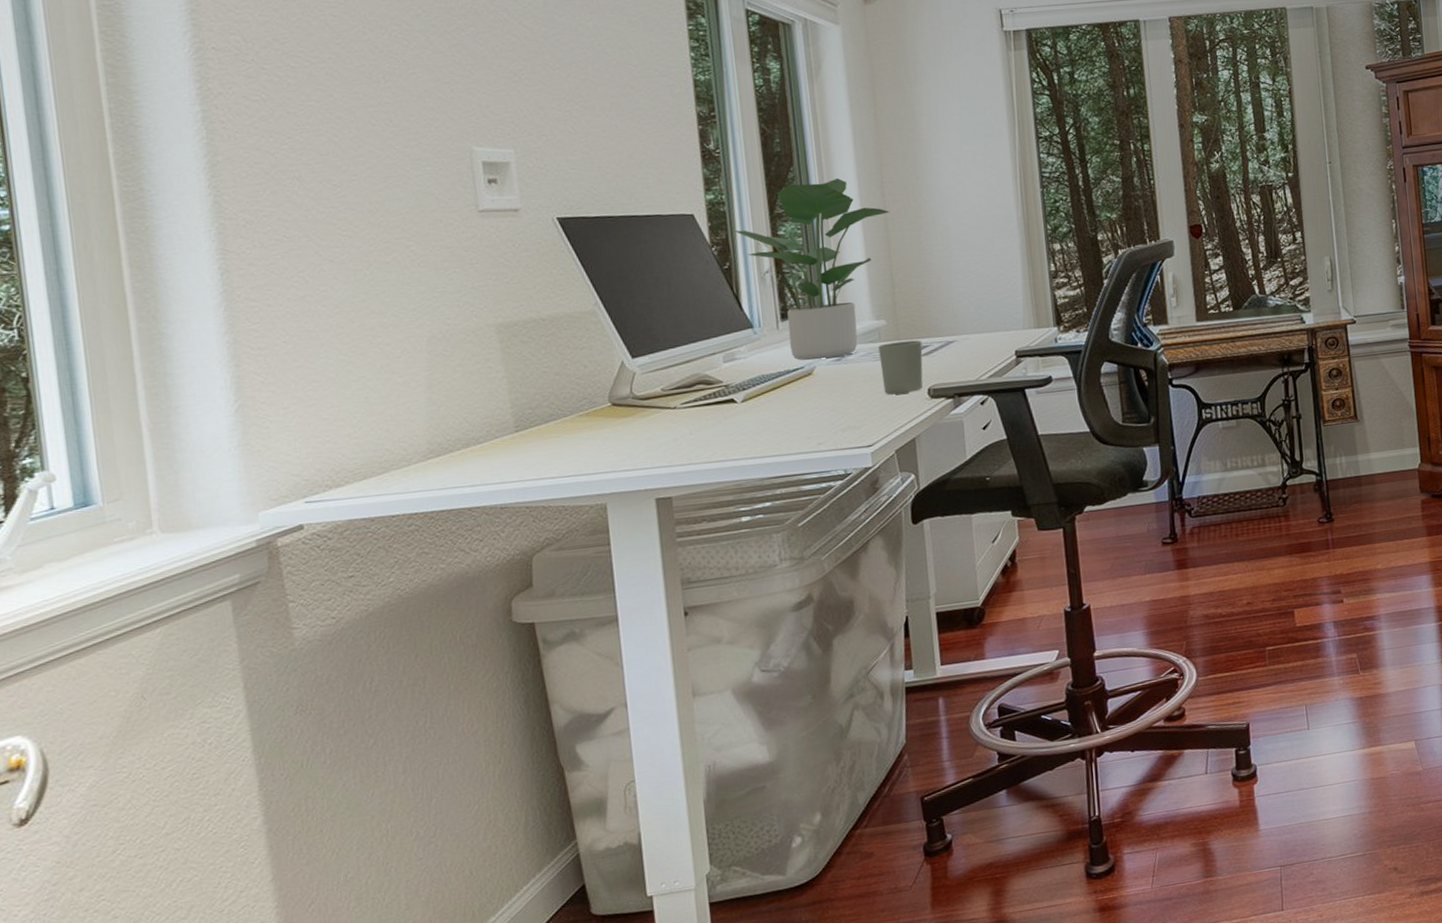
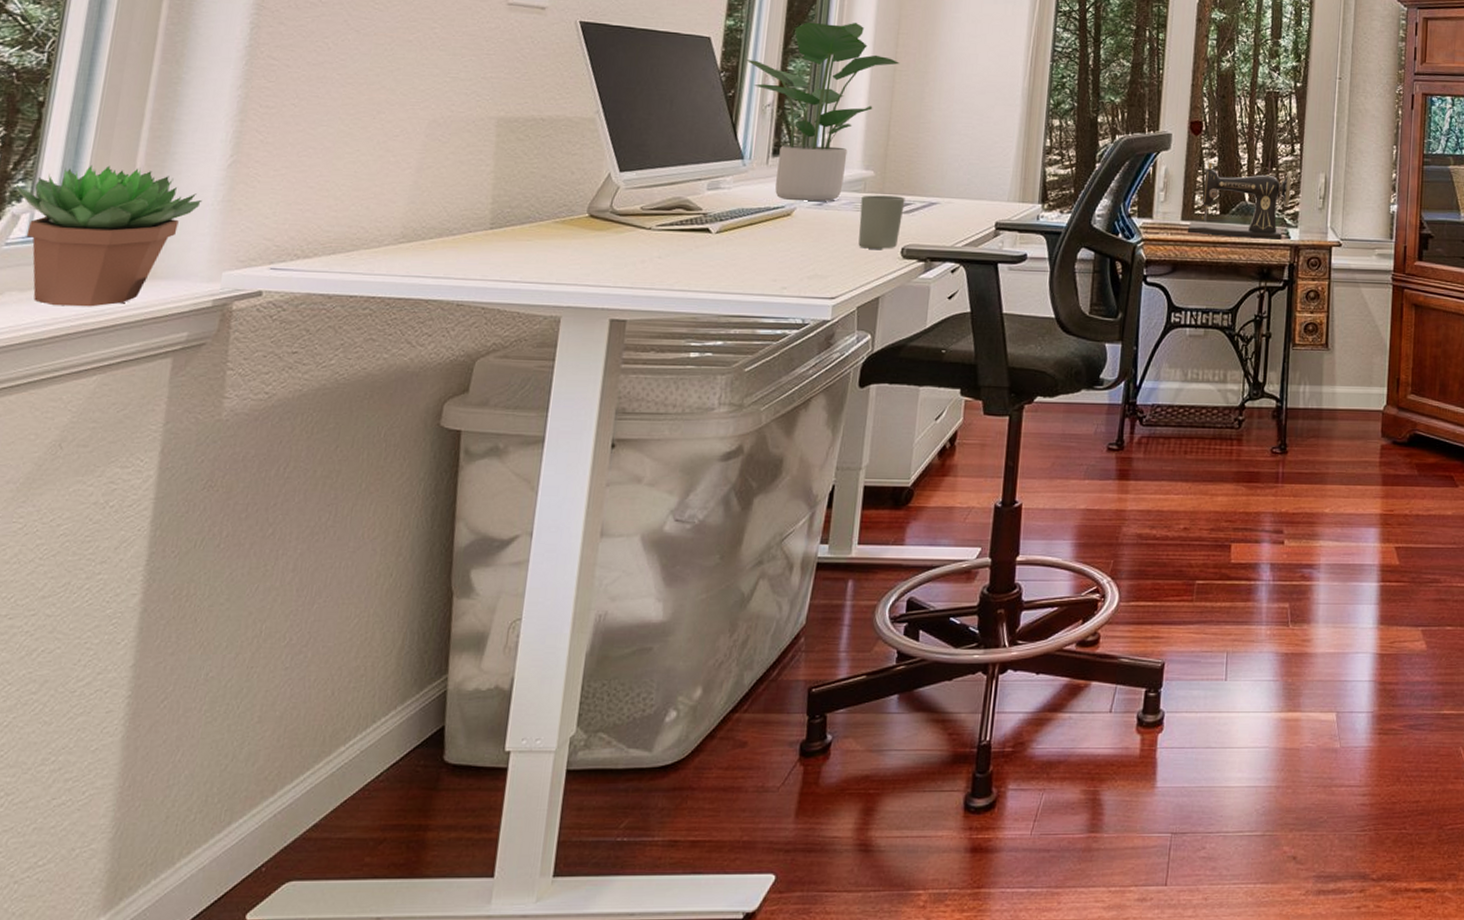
succulent plant: none [23,426,219,571] -> present [15,164,203,307]
sewing machine: none [1204,252,1300,333] -> present [1188,161,1292,240]

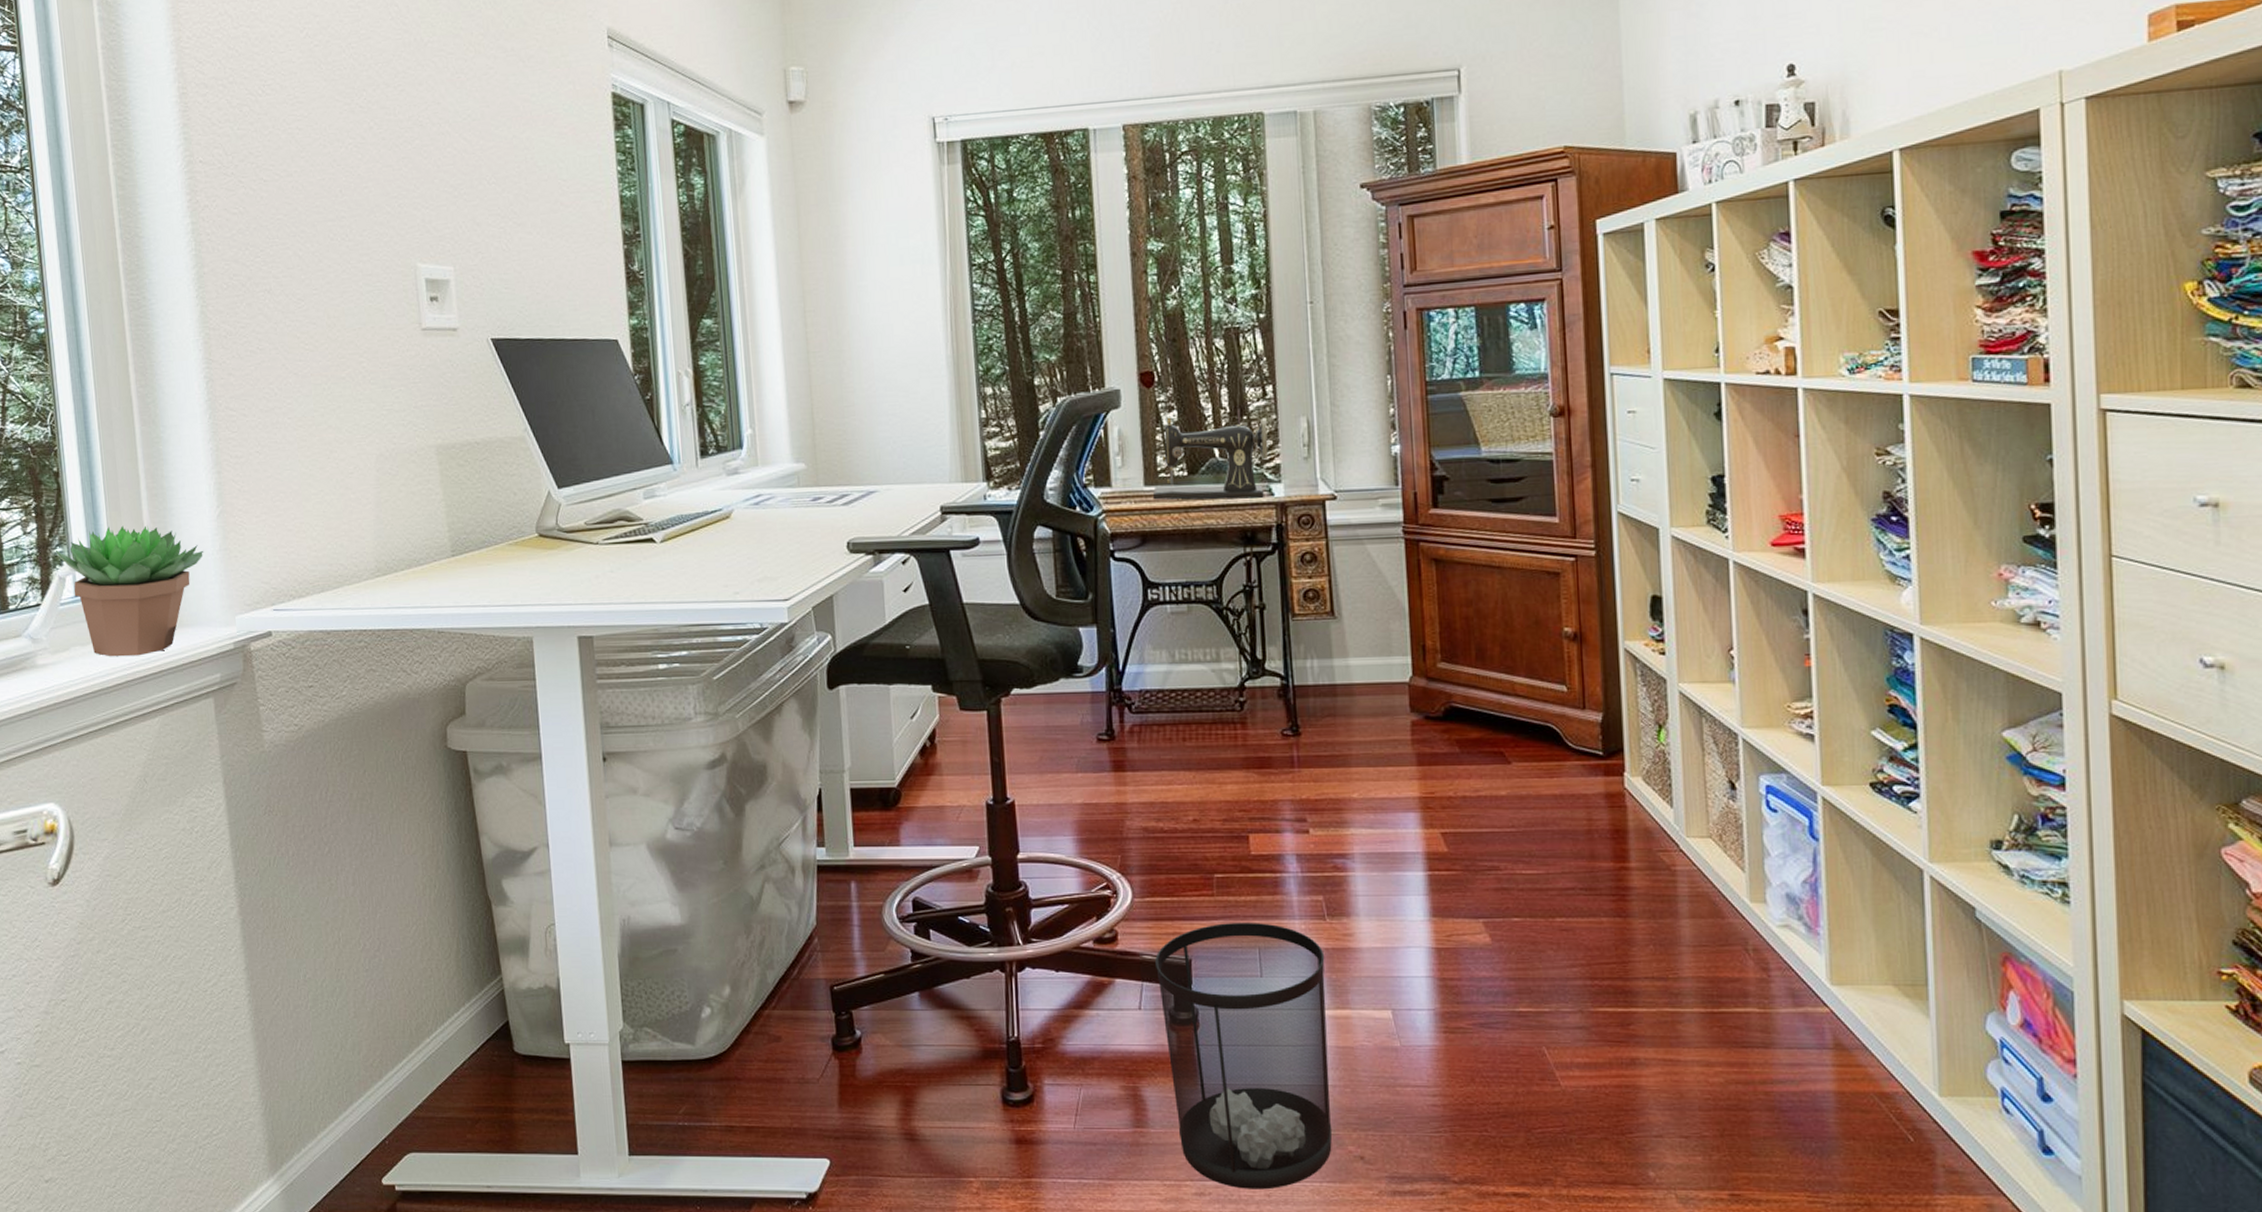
potted plant: present [746,22,900,202] -> none [657,306,812,503]
mug: present [858,195,905,249] -> none [797,487,843,546]
waste bin: none [1130,627,1284,893] -> present [1154,922,1333,1190]

